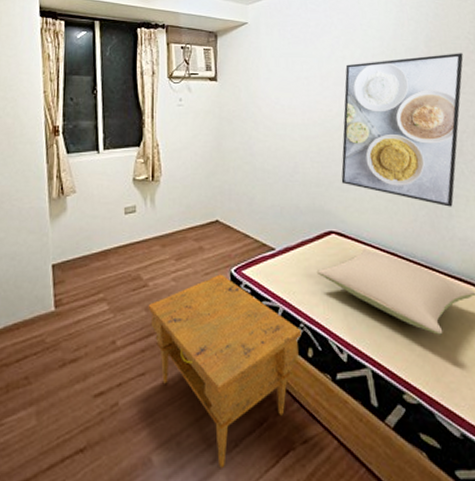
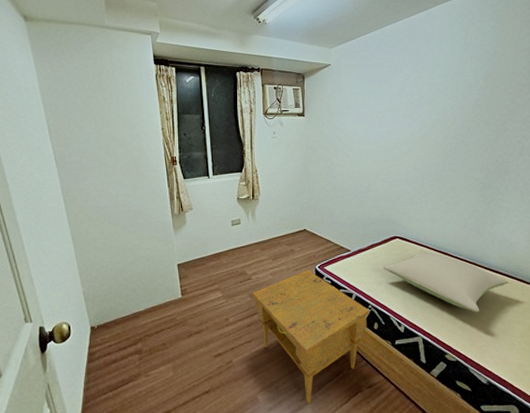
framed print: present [341,53,464,207] -> none [405,86,517,216]

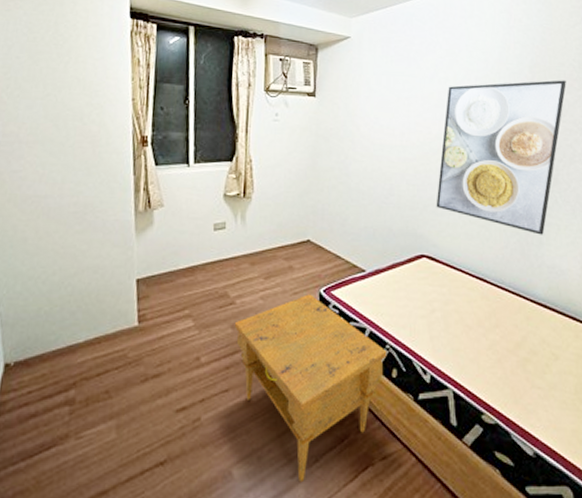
pillow: present [383,250,509,313] -> none [405,274,559,359]
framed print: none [405,86,517,216] -> present [436,80,566,235]

